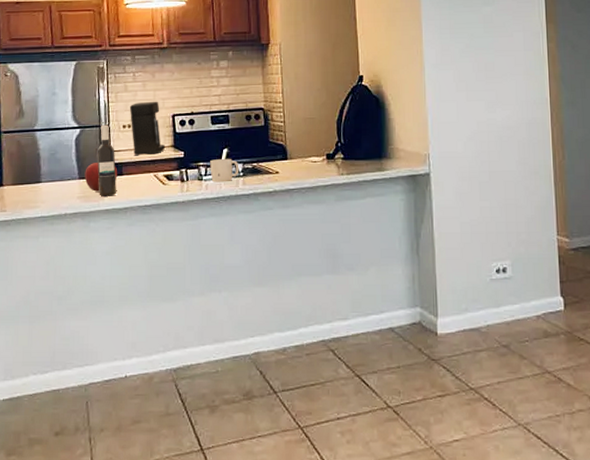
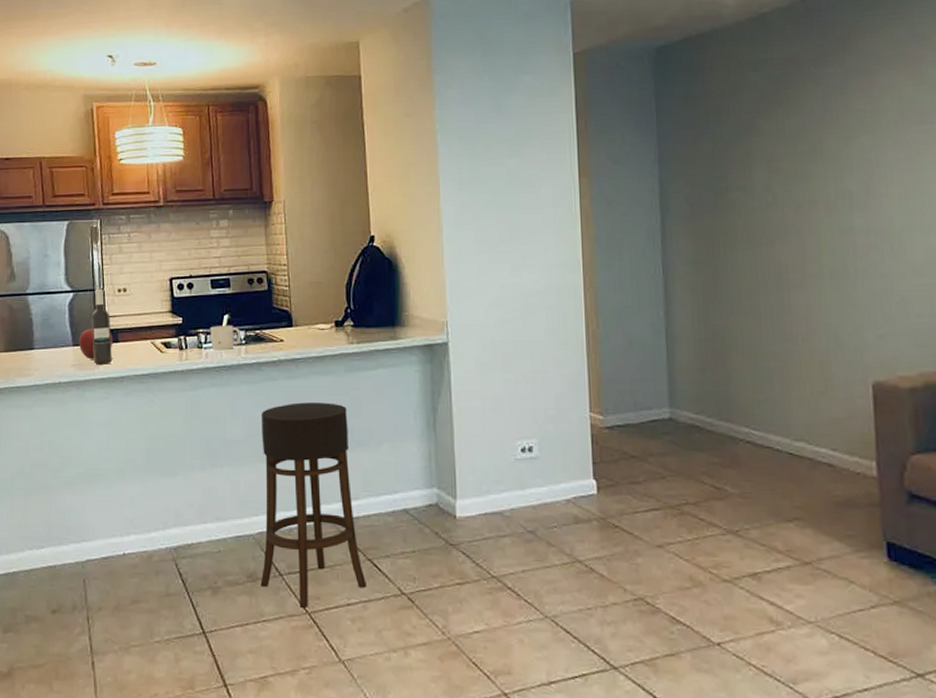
coffee maker: present [129,101,165,156] -> none [124,263,162,322]
bar stool: none [256,230,355,423] -> present [260,402,366,608]

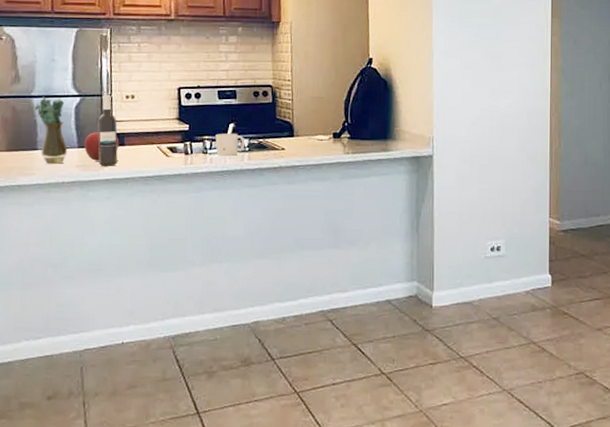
vase: none [29,292,63,365] -> present [34,95,68,165]
bar stool: present [260,402,366,608] -> none [253,205,351,388]

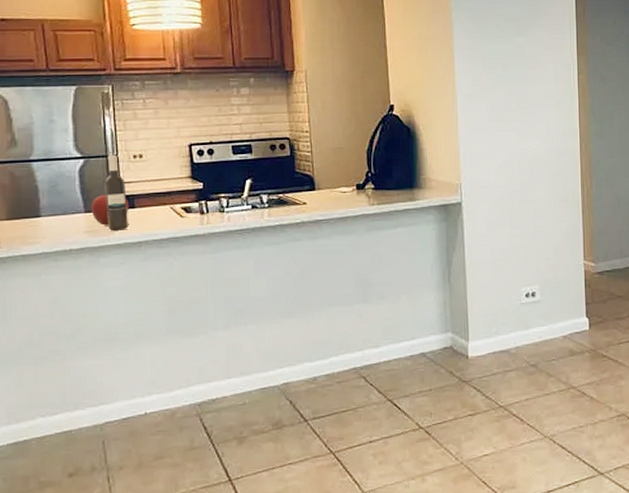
vase: present [34,95,68,165] -> none [34,158,74,232]
mug: present [215,133,245,157] -> none [232,189,264,214]

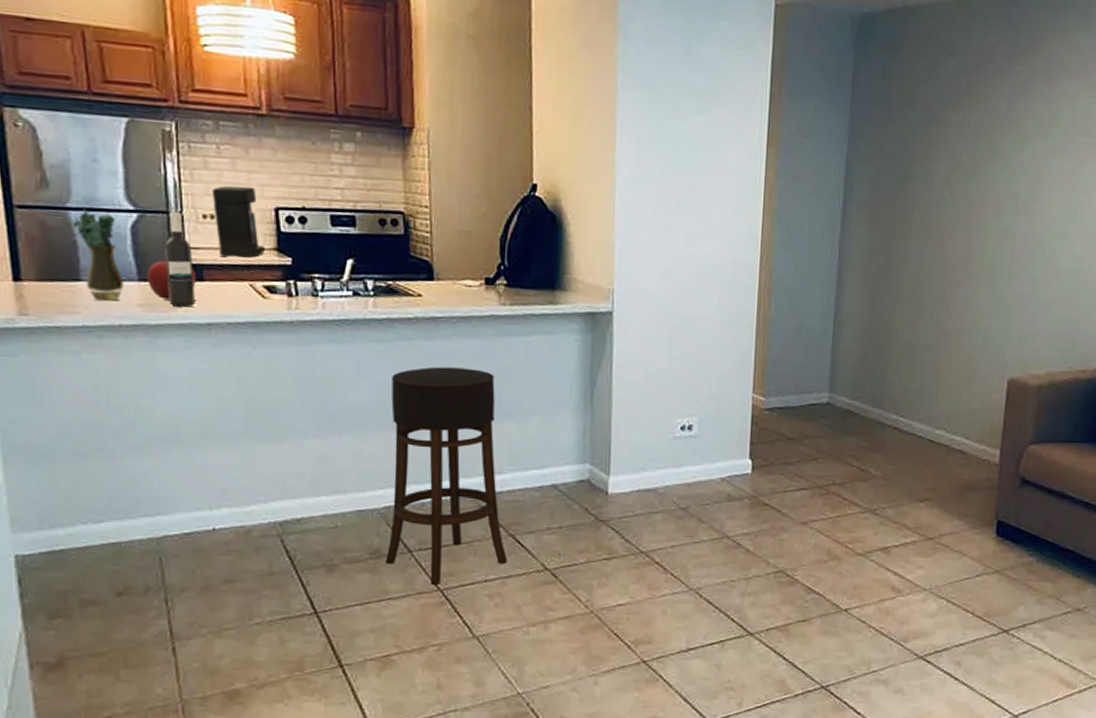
vase: none [34,158,74,232] -> present [72,207,124,302]
coffee maker: none [140,129,182,188] -> present [211,186,265,258]
bar stool: none [284,260,387,448] -> present [385,366,507,585]

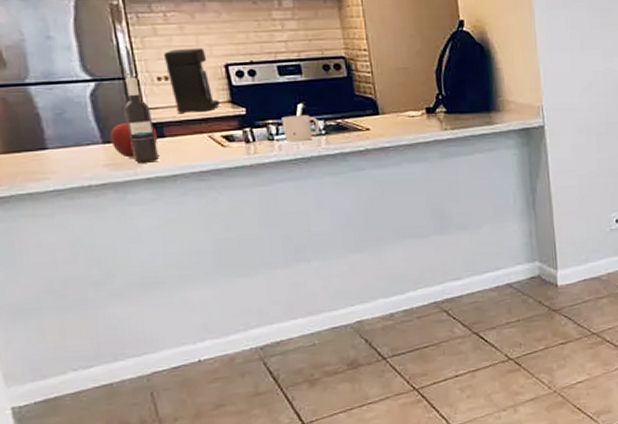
vase: present [72,207,124,302] -> none [33,82,90,167]
mug: none [328,271,369,302] -> present [281,114,320,143]
bar stool: present [385,366,507,585] -> none [349,189,474,386]

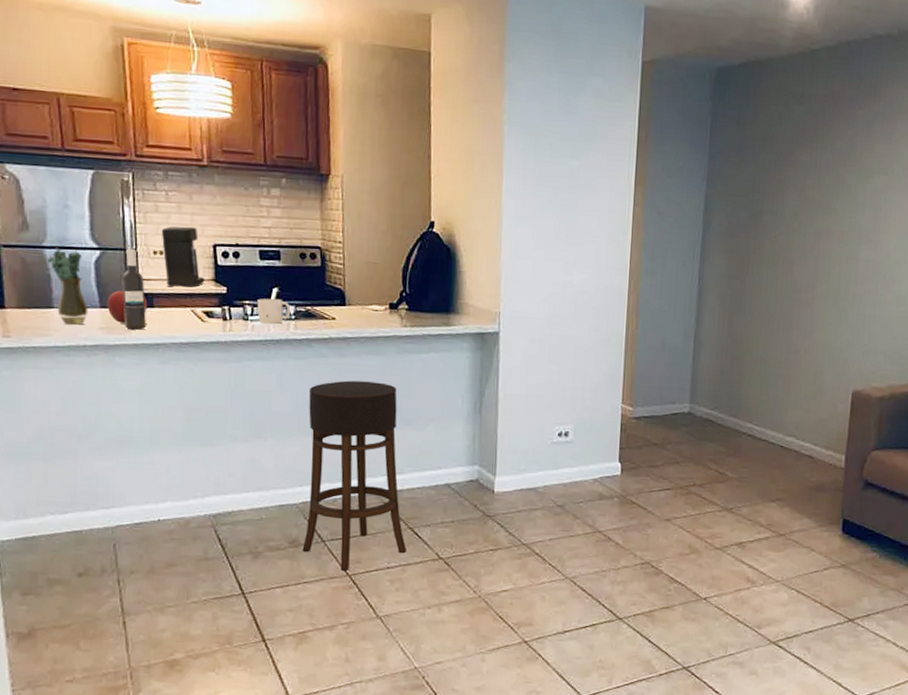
vase: none [33,82,90,167] -> present [47,246,89,326]
bar stool: none [349,189,474,386] -> present [302,380,406,571]

